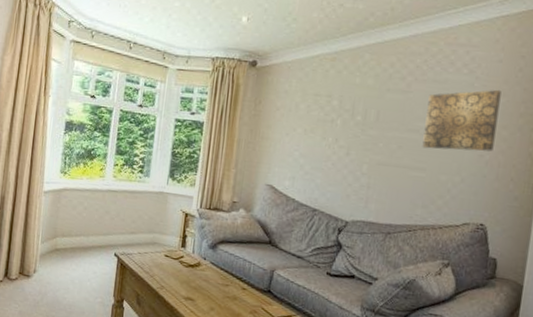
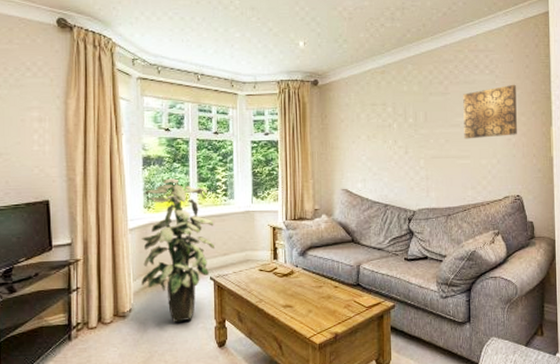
indoor plant: none [48,146,126,293] -> present [141,178,214,322]

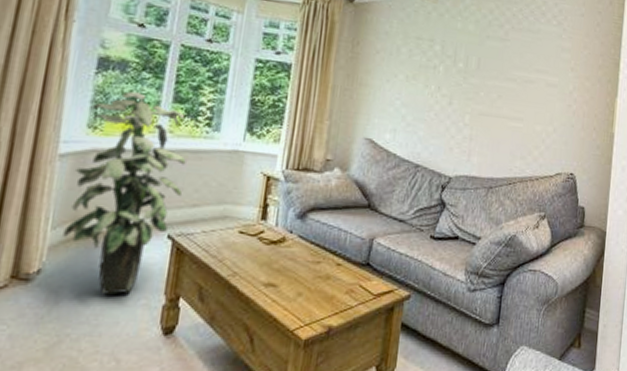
wall art: present [463,84,517,139] -> none [519,42,584,102]

